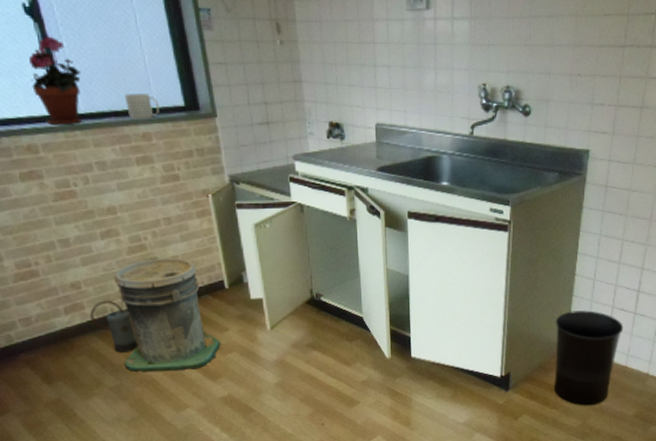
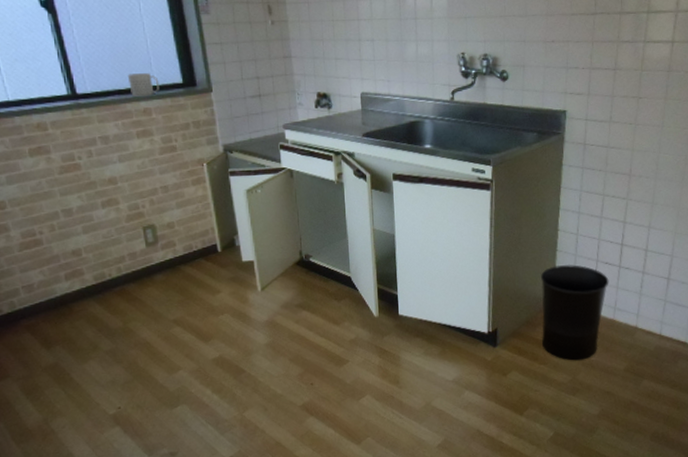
potted plant: present [29,36,82,125] -> none [42,25,88,105]
watering can: present [90,300,139,353] -> none [89,266,134,317]
bucket: present [113,258,221,373] -> none [112,223,214,336]

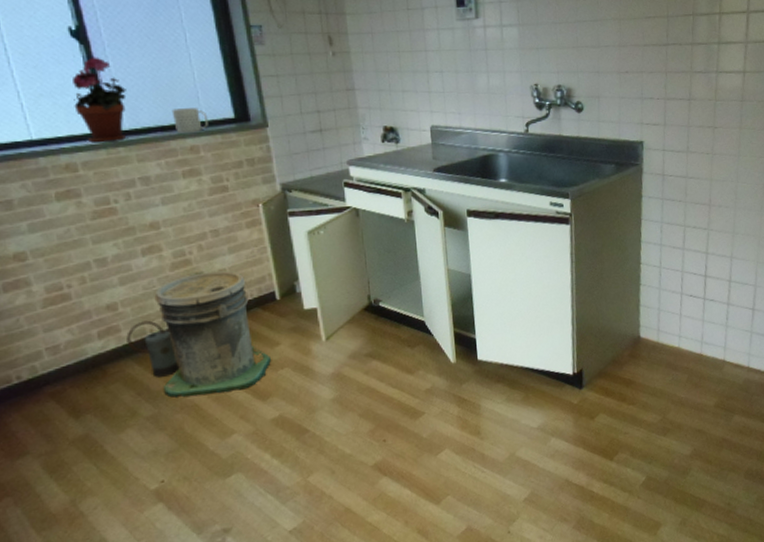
potted plant: none [42,25,88,105] -> present [73,57,126,143]
watering can: none [89,266,134,317] -> present [126,320,180,377]
bucket: none [112,223,214,336] -> present [154,270,272,398]
waste bin: present [540,265,609,360] -> none [624,298,695,399]

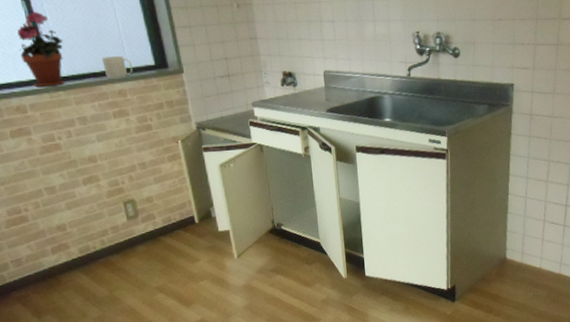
watering can: present [126,320,180,377] -> none [74,239,119,286]
bucket: present [154,270,272,398] -> none [95,198,194,303]

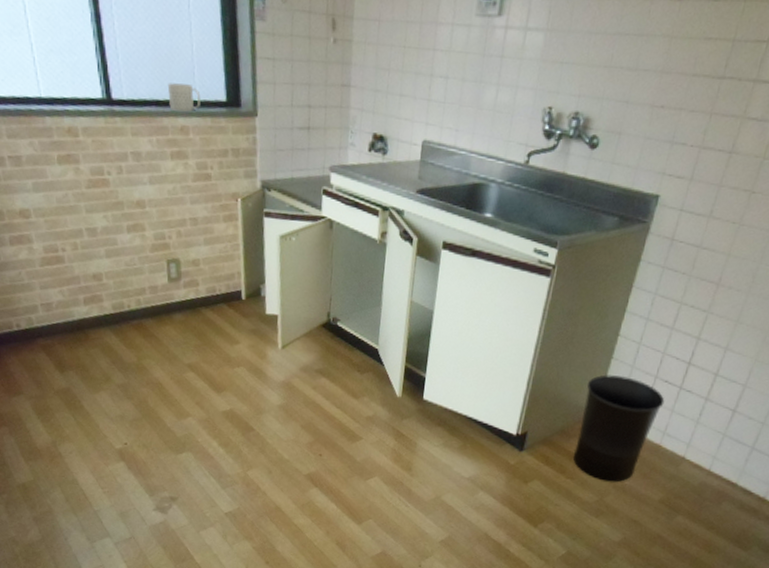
potted plant: present [17,11,65,88] -> none [79,14,128,112]
waste bin: none [493,225,555,311] -> present [573,374,665,482]

